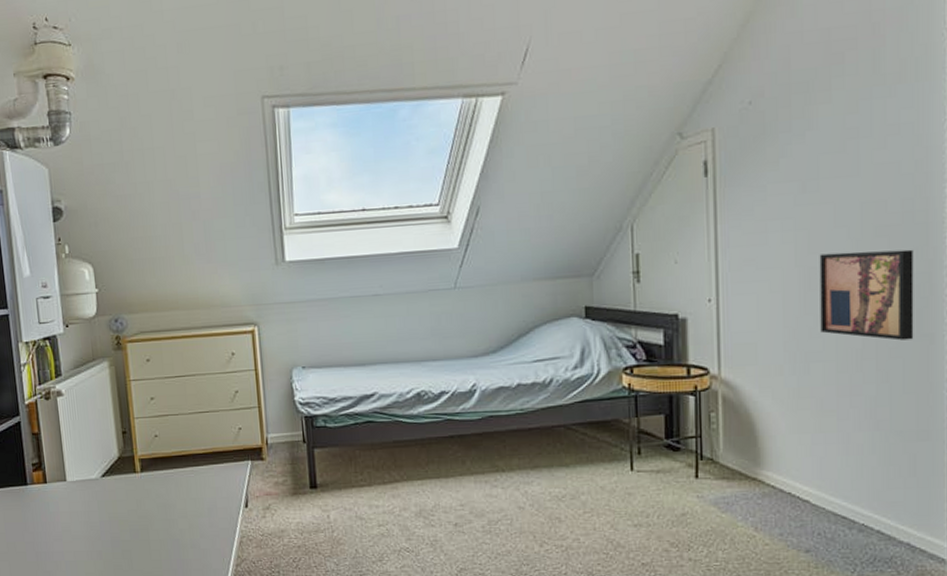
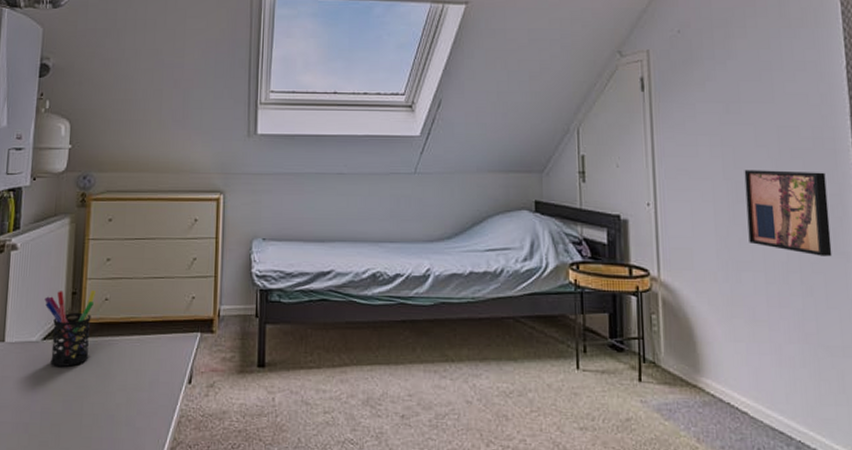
pen holder: none [97,429,148,500] -> present [44,290,96,367]

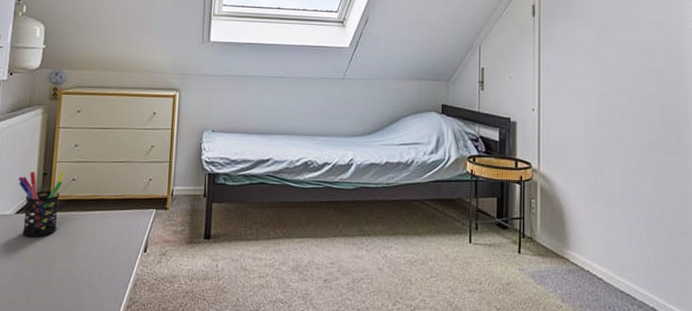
wall art: present [744,170,832,257] -> none [610,83,675,155]

